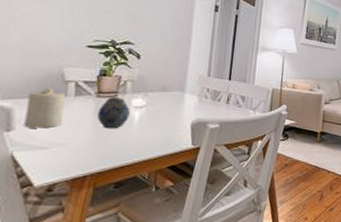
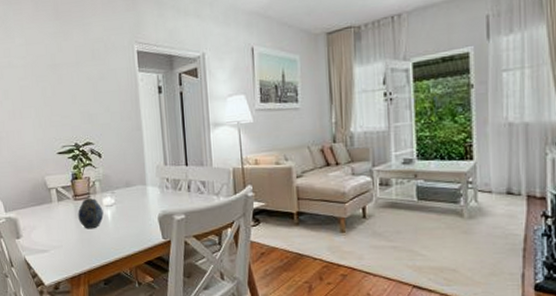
candle: present [24,87,65,128] -> none [25,196,54,234]

